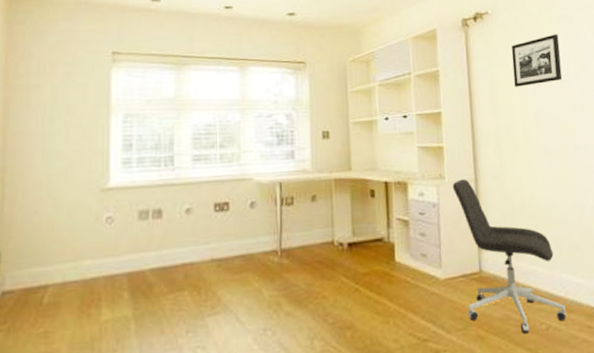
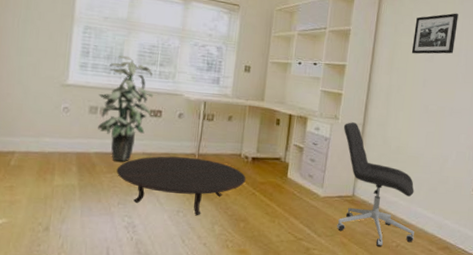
indoor plant: none [149,141,217,275] -> present [98,55,154,161]
table: none [180,255,345,332] -> present [116,156,246,216]

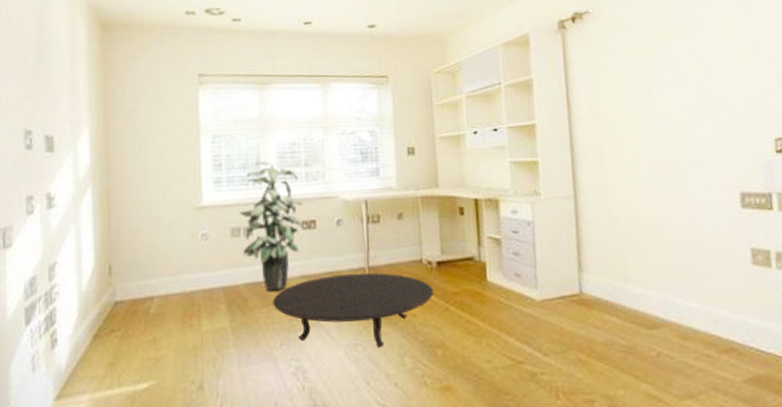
office chair: present [337,122,414,246] -> none [548,195,681,359]
picture frame: present [411,13,459,54] -> none [616,31,678,94]

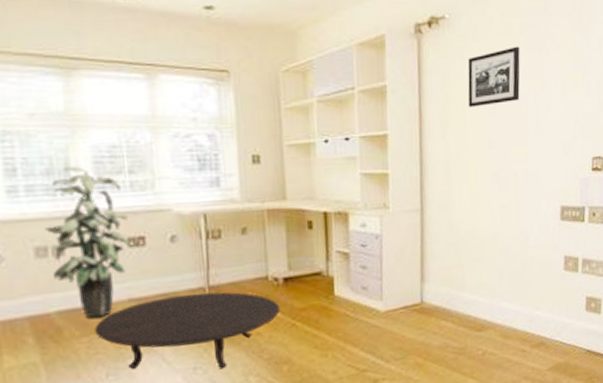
picture frame: none [616,31,678,94] -> present [467,46,520,107]

